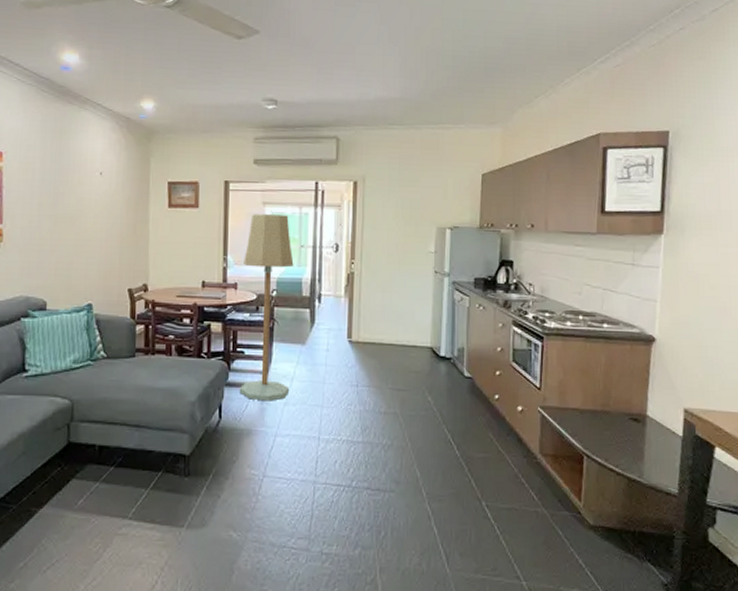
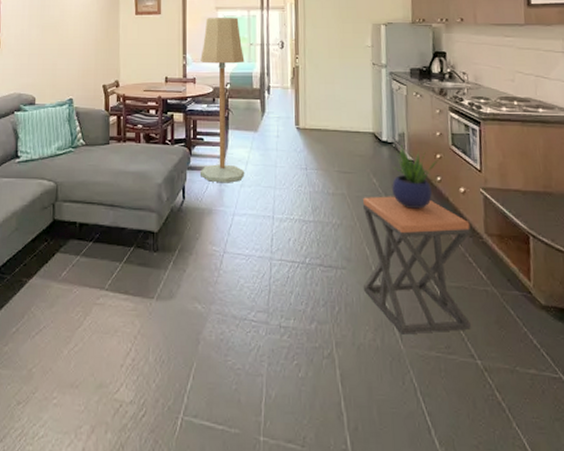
stool: none [412,415,525,558] -> present [363,196,471,335]
potted plant: none [448,360,498,428] -> present [392,144,439,209]

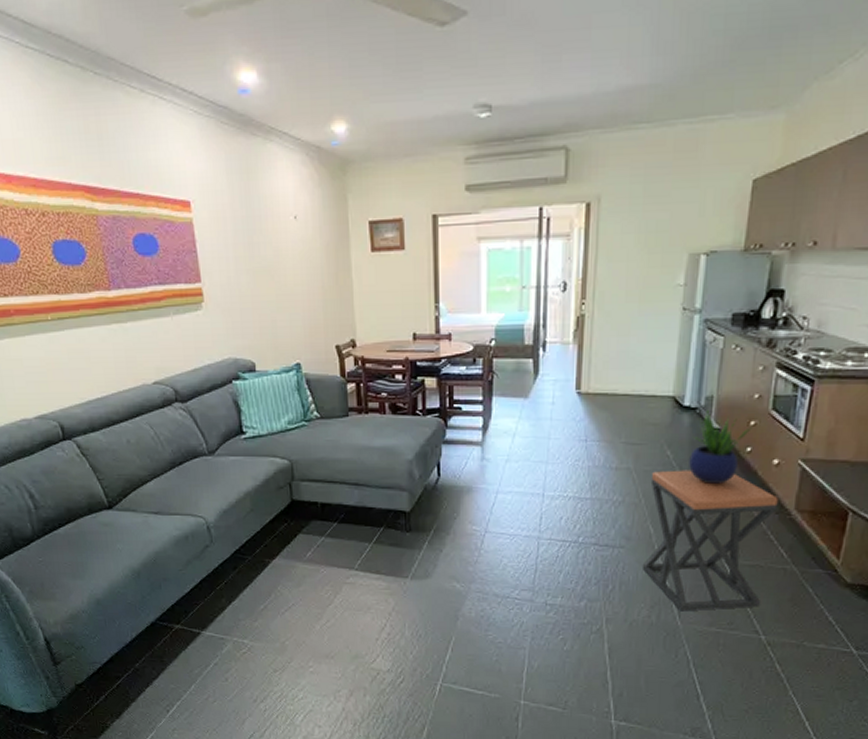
floor lamp: present [199,18,245,183] -> none [457,251,514,458]

